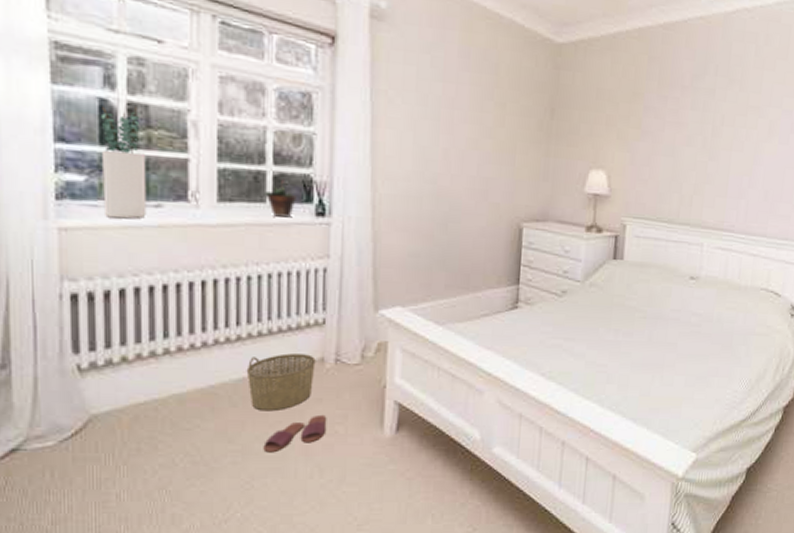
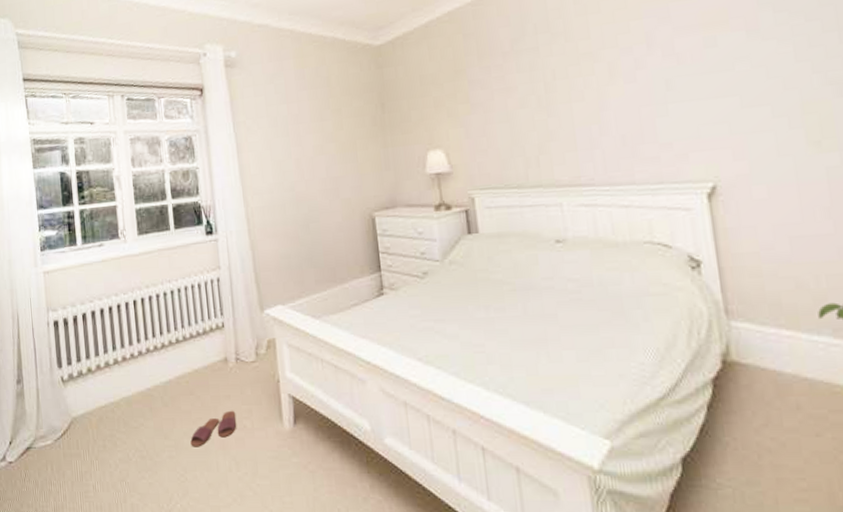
vase: present [100,106,147,219] -> none [62,173,94,260]
basket: present [246,353,316,412] -> none [171,355,222,409]
succulent plant: present [263,178,296,218] -> none [167,208,191,241]

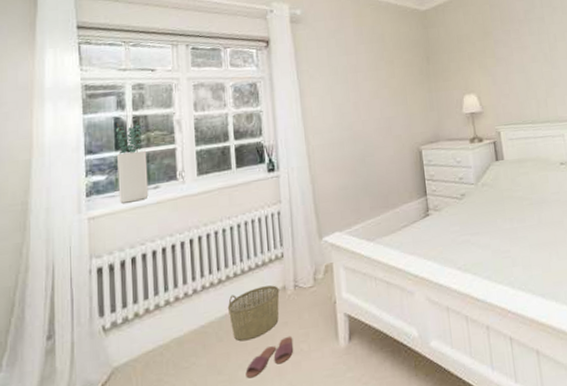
vase: none [62,173,94,260] -> present [115,118,149,204]
basket: none [171,355,222,409] -> present [227,285,280,342]

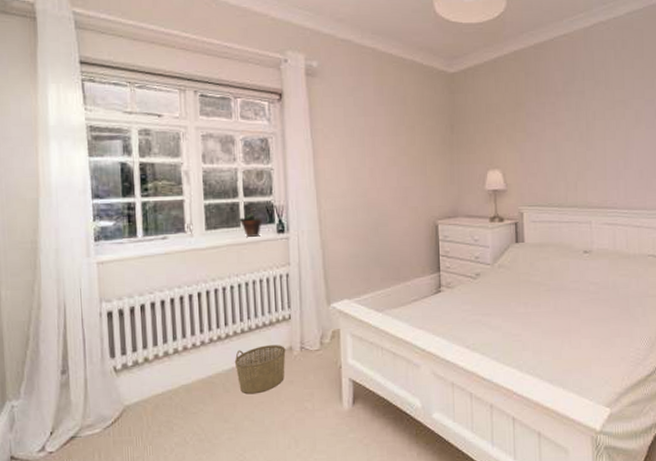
vase: present [115,118,149,204] -> none [122,165,157,251]
succulent plant: none [229,148,253,179] -> present [238,206,262,237]
slippers: present [245,336,293,379] -> none [251,394,297,429]

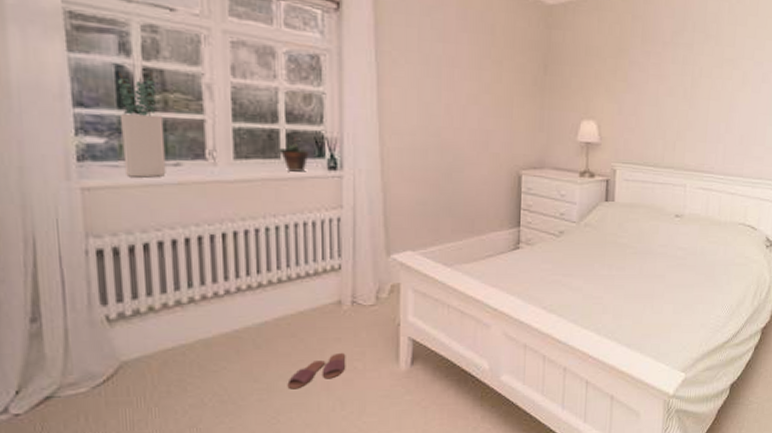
vase: none [122,165,157,251] -> present [117,71,166,178]
basket: present [234,345,286,395] -> none [268,298,333,352]
slippers: none [251,394,297,429] -> present [287,352,345,390]

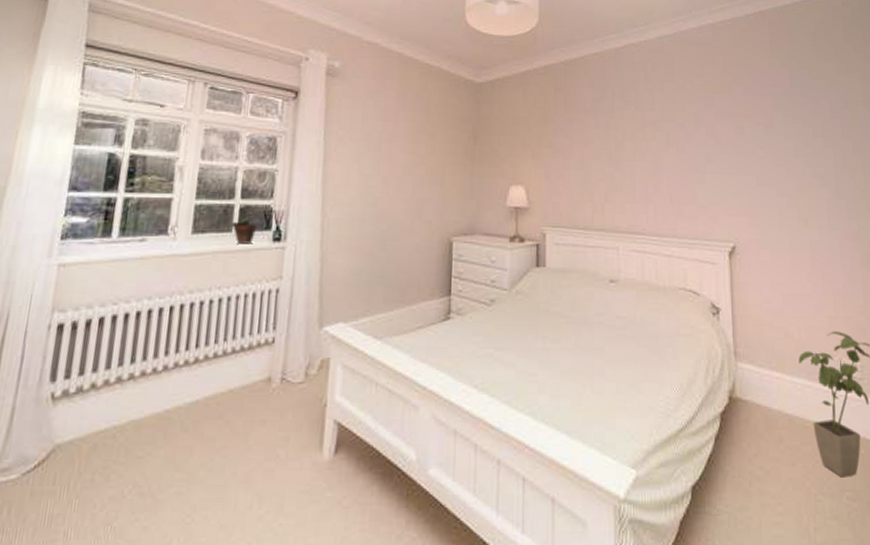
vase: present [117,71,166,178] -> none [97,157,139,253]
slippers: present [287,352,345,390] -> none [207,437,269,481]

